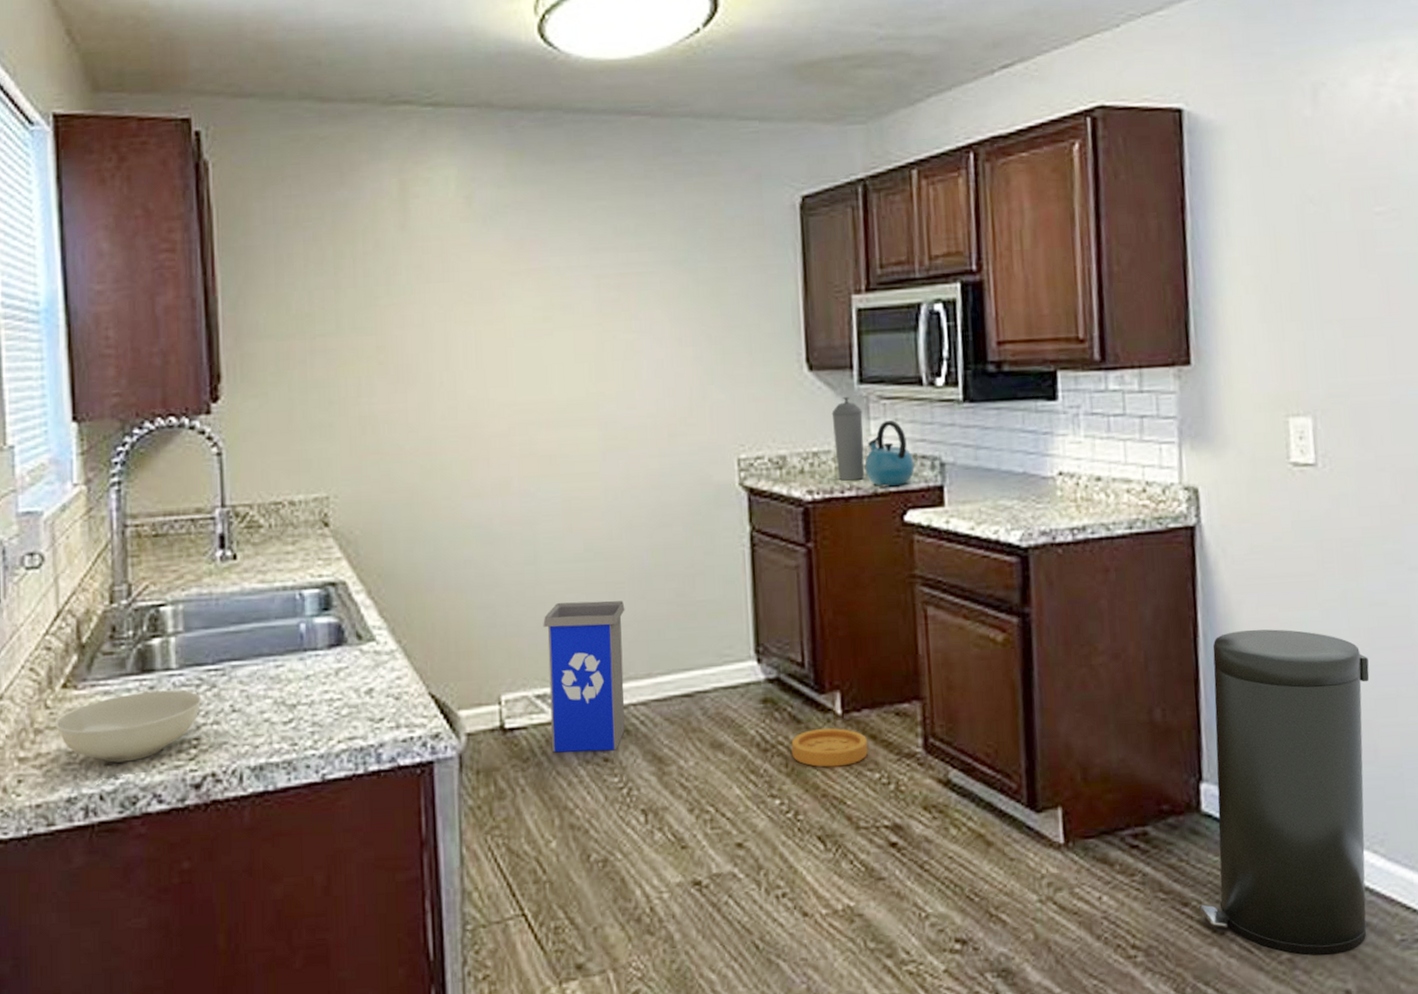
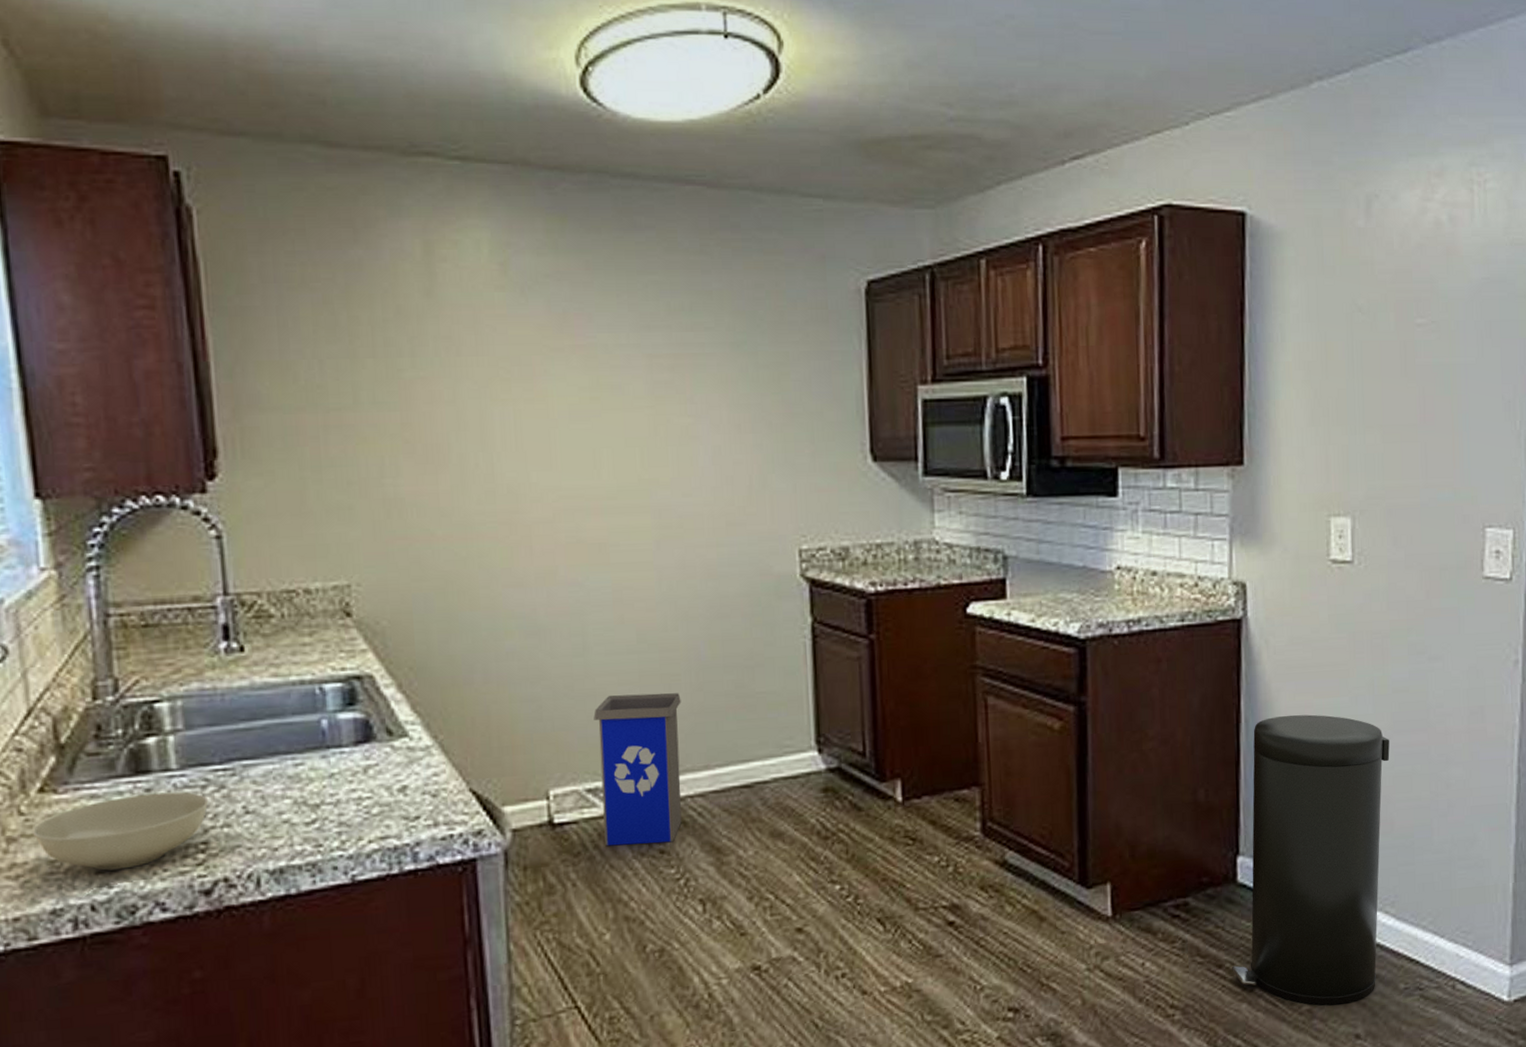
pet bowl: present [791,728,868,768] -> none [852,814,928,853]
canister: present [831,396,865,481] -> none [895,488,929,573]
kettle: present [864,420,915,487] -> none [928,513,978,579]

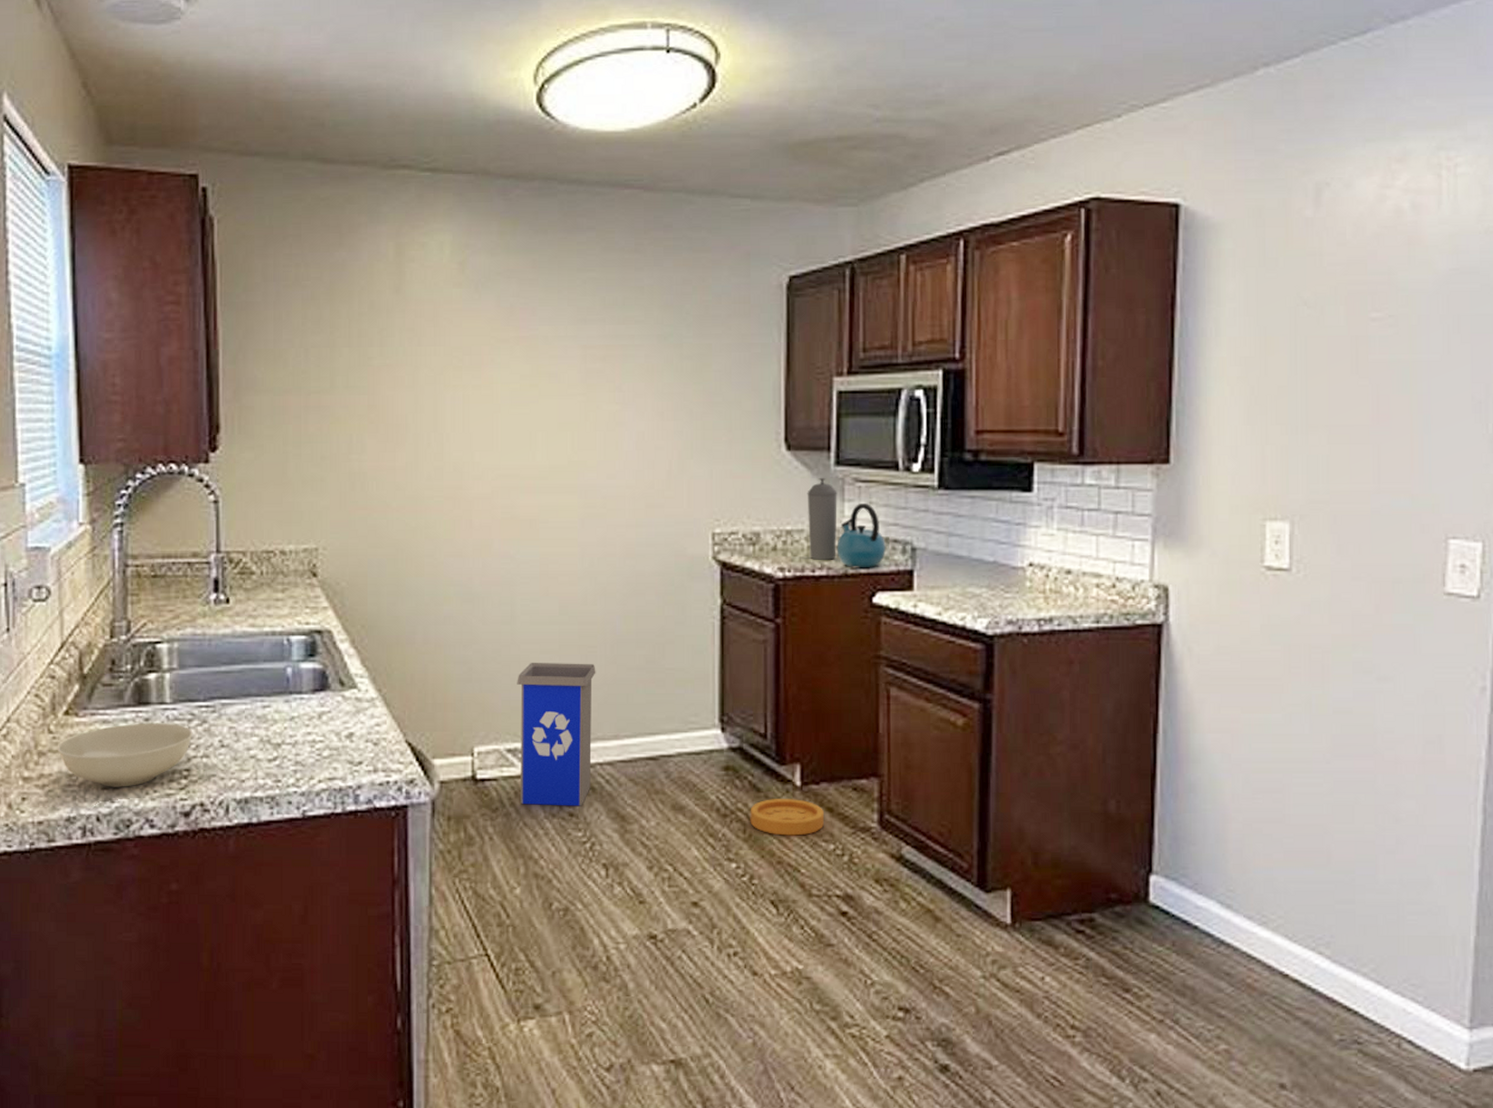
pet bowl: none [852,814,928,853] -> present [750,799,825,836]
canister: none [895,488,929,573] -> present [807,477,837,560]
kettle: none [928,513,978,579] -> present [836,504,886,568]
pedal bin: present [1232,714,1390,1006] -> none [1140,729,1328,1048]

